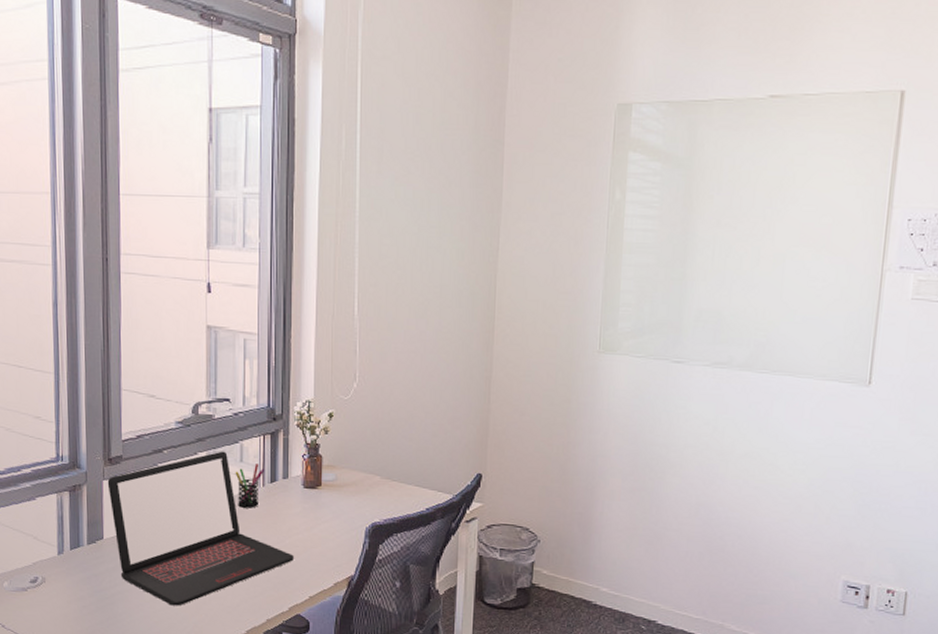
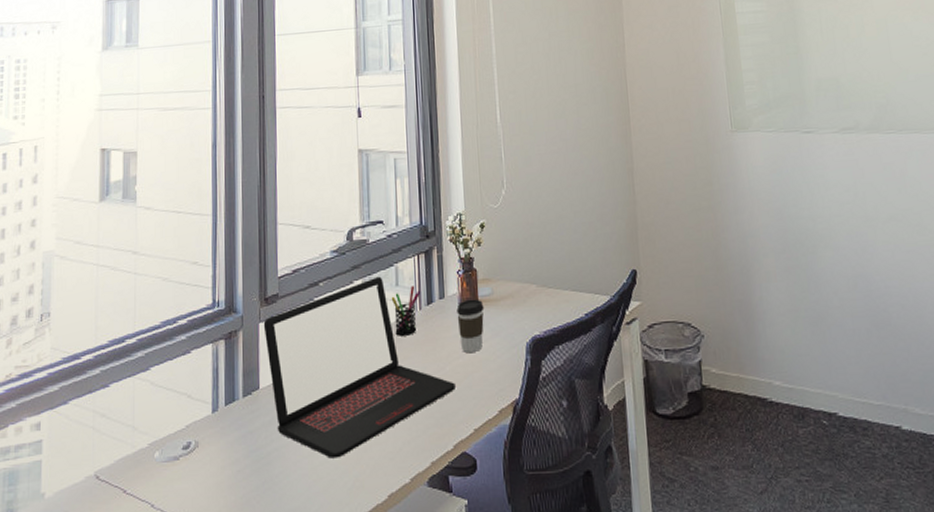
coffee cup: none [299,482,327,531] -> present [456,299,484,354]

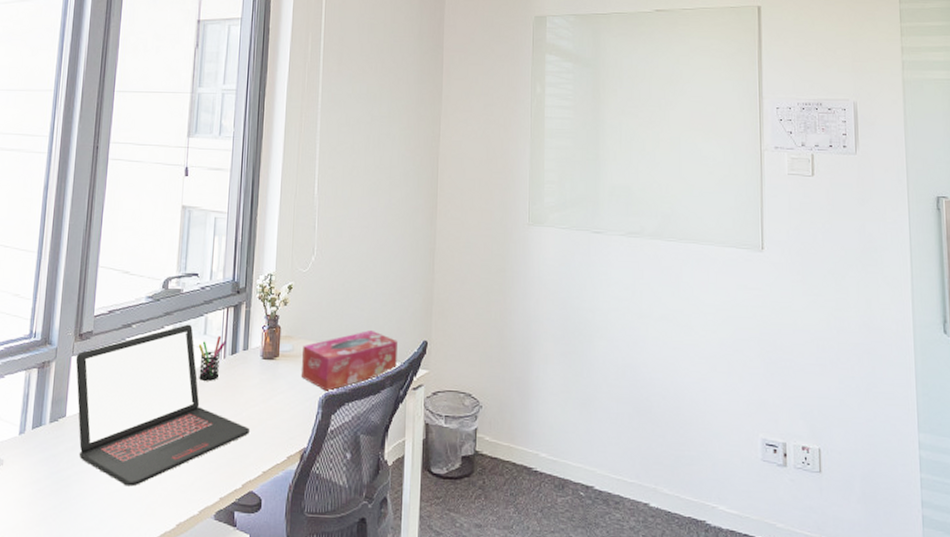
coffee cup: present [456,299,484,354] -> none [258,353,284,403]
tissue box: none [503,264,606,335] -> present [300,331,397,391]

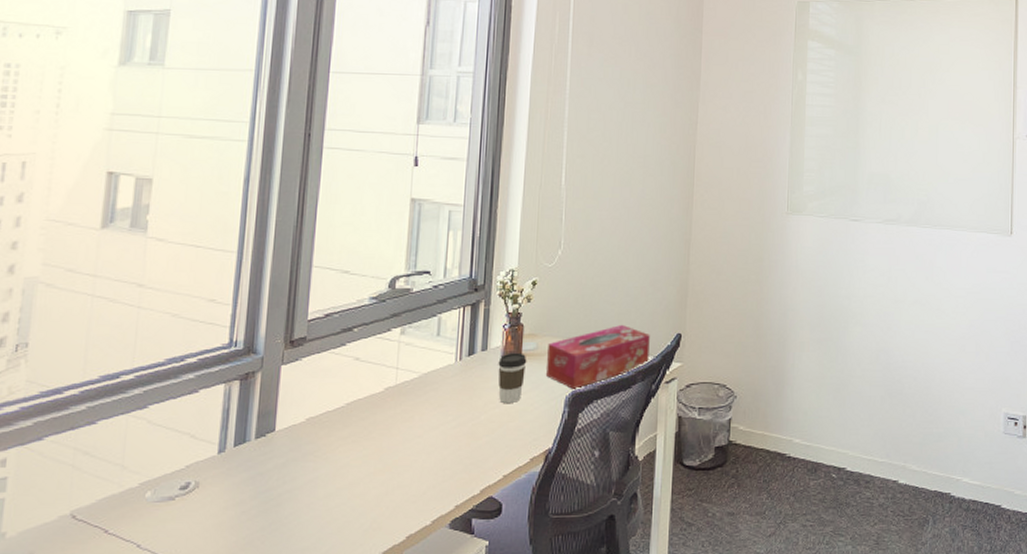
laptop: present [75,324,249,487] -> none [286,326,489,501]
pen holder: present [198,336,227,381] -> none [430,337,463,385]
coffee cup: none [258,353,284,403] -> present [498,352,527,404]

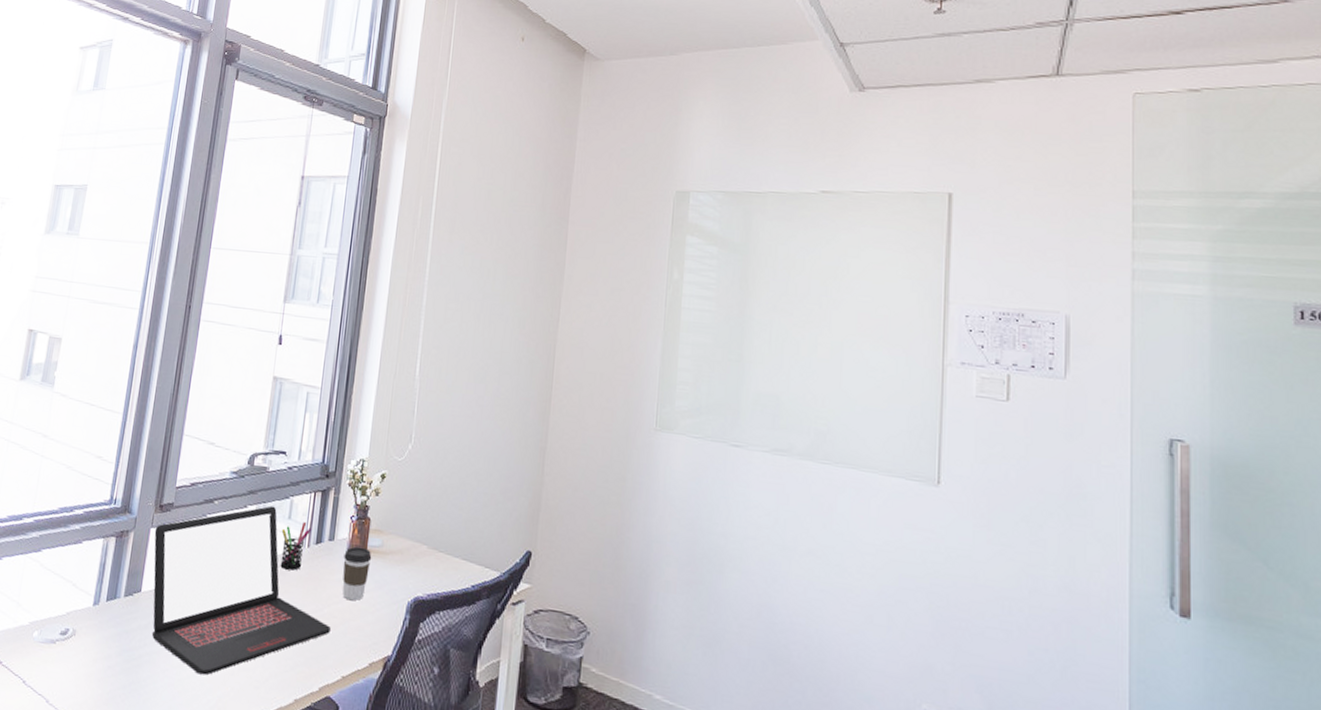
laptop: none [286,326,489,501] -> present [152,506,331,676]
pen holder: none [430,337,463,385] -> present [280,522,312,571]
tissue box: present [545,325,650,389] -> none [389,533,498,596]

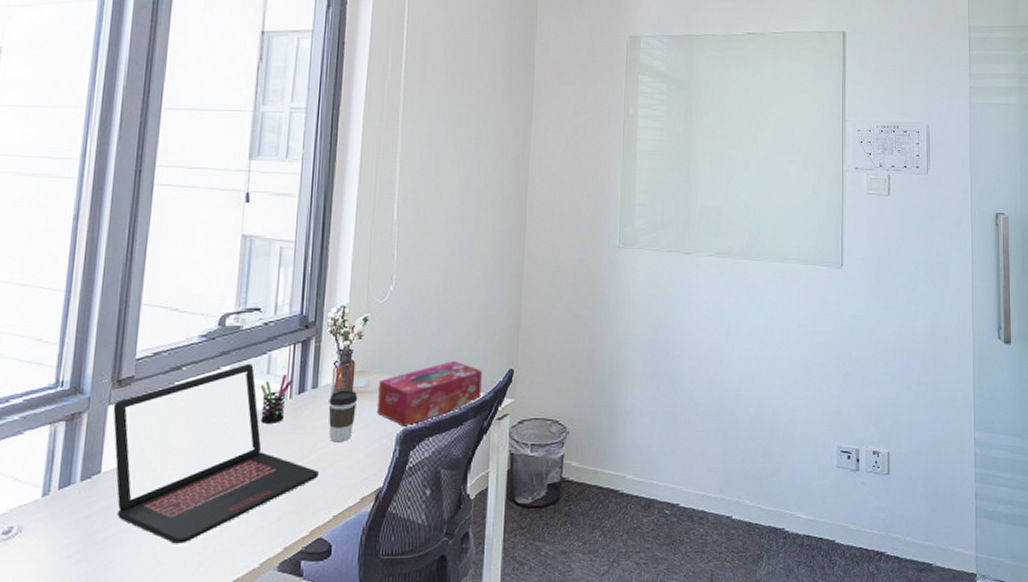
tissue box: none [389,533,498,596] -> present [376,361,482,427]

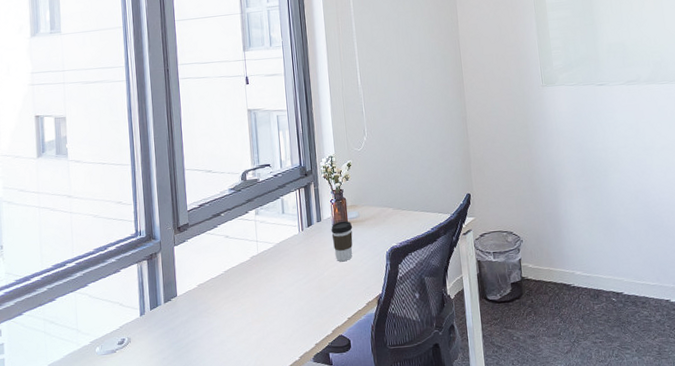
laptop: present [113,363,319,544] -> none [177,207,332,345]
pen holder: present [260,375,293,424] -> none [279,213,303,252]
tissue box: present [376,361,482,427] -> none [367,191,447,246]

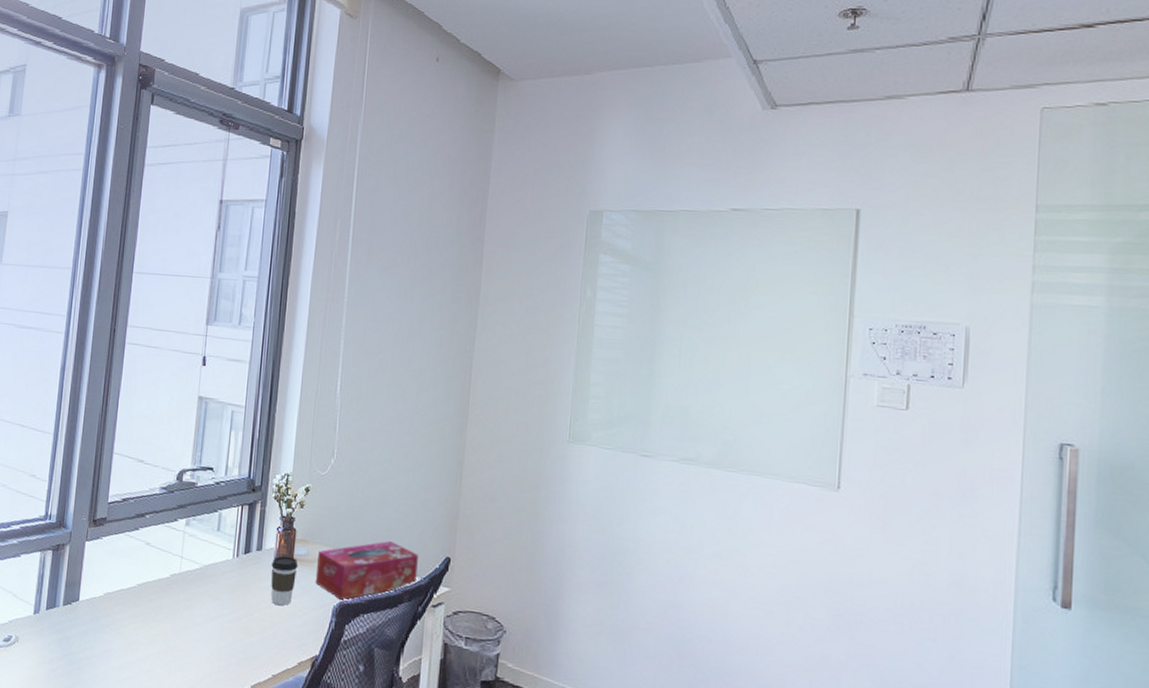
tissue box: none [367,191,447,246] -> present [315,541,418,600]

